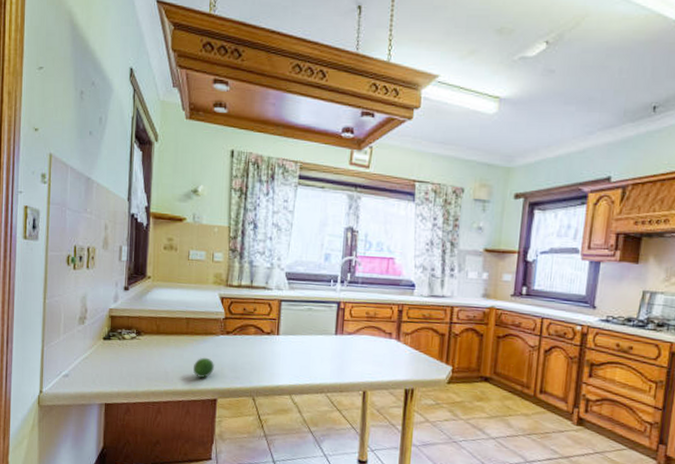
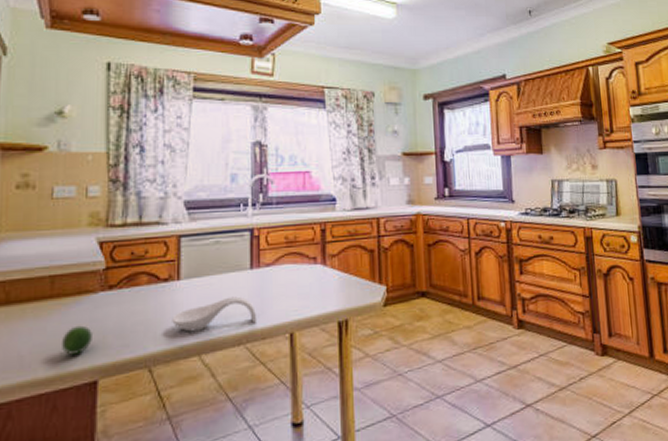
spoon rest: none [271,354,338,378] -> present [172,296,257,332]

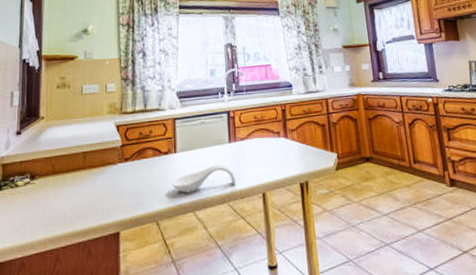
fruit: present [62,325,94,355] -> none [93,189,116,212]

